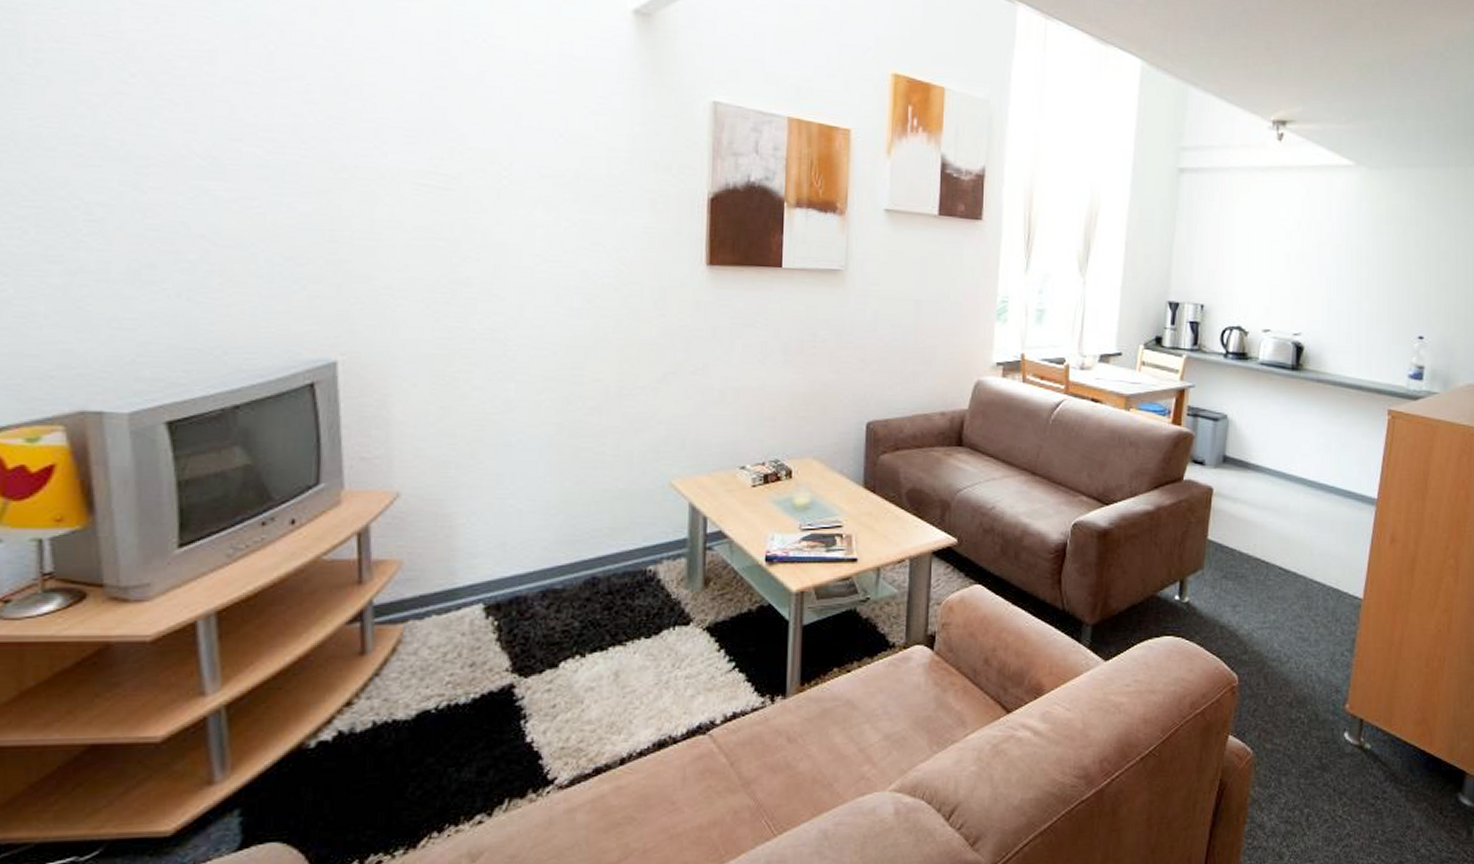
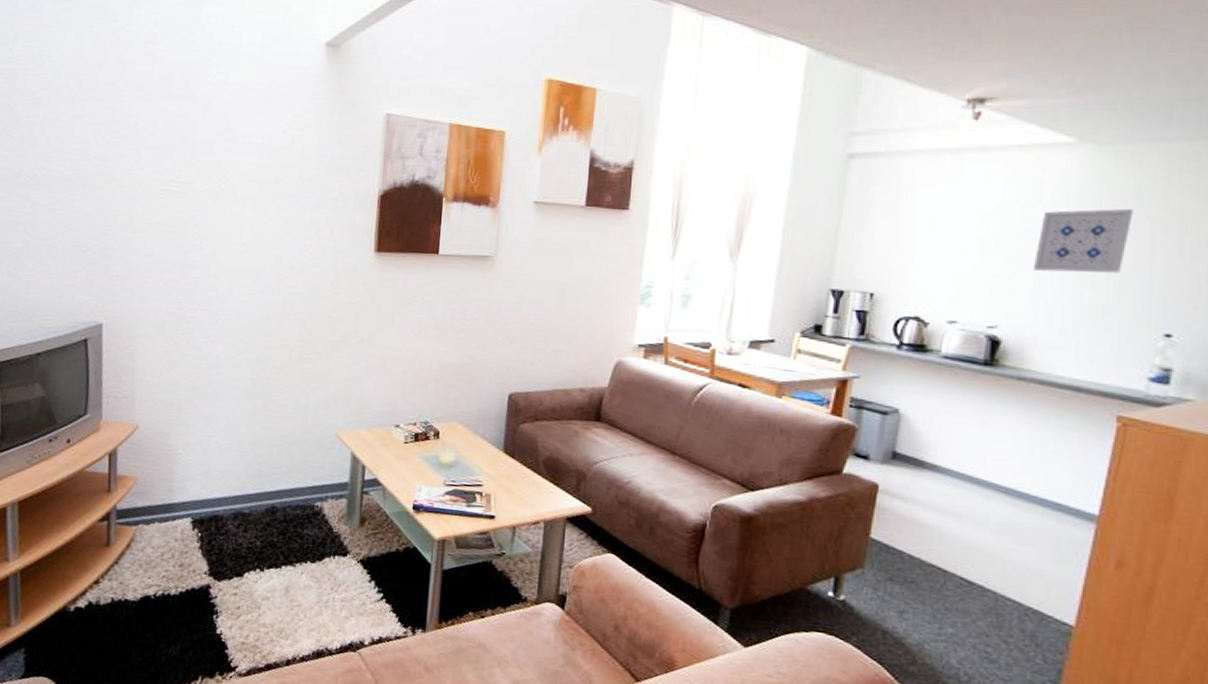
wall art: none [1325,226,1395,284] -> present [1032,208,1133,273]

